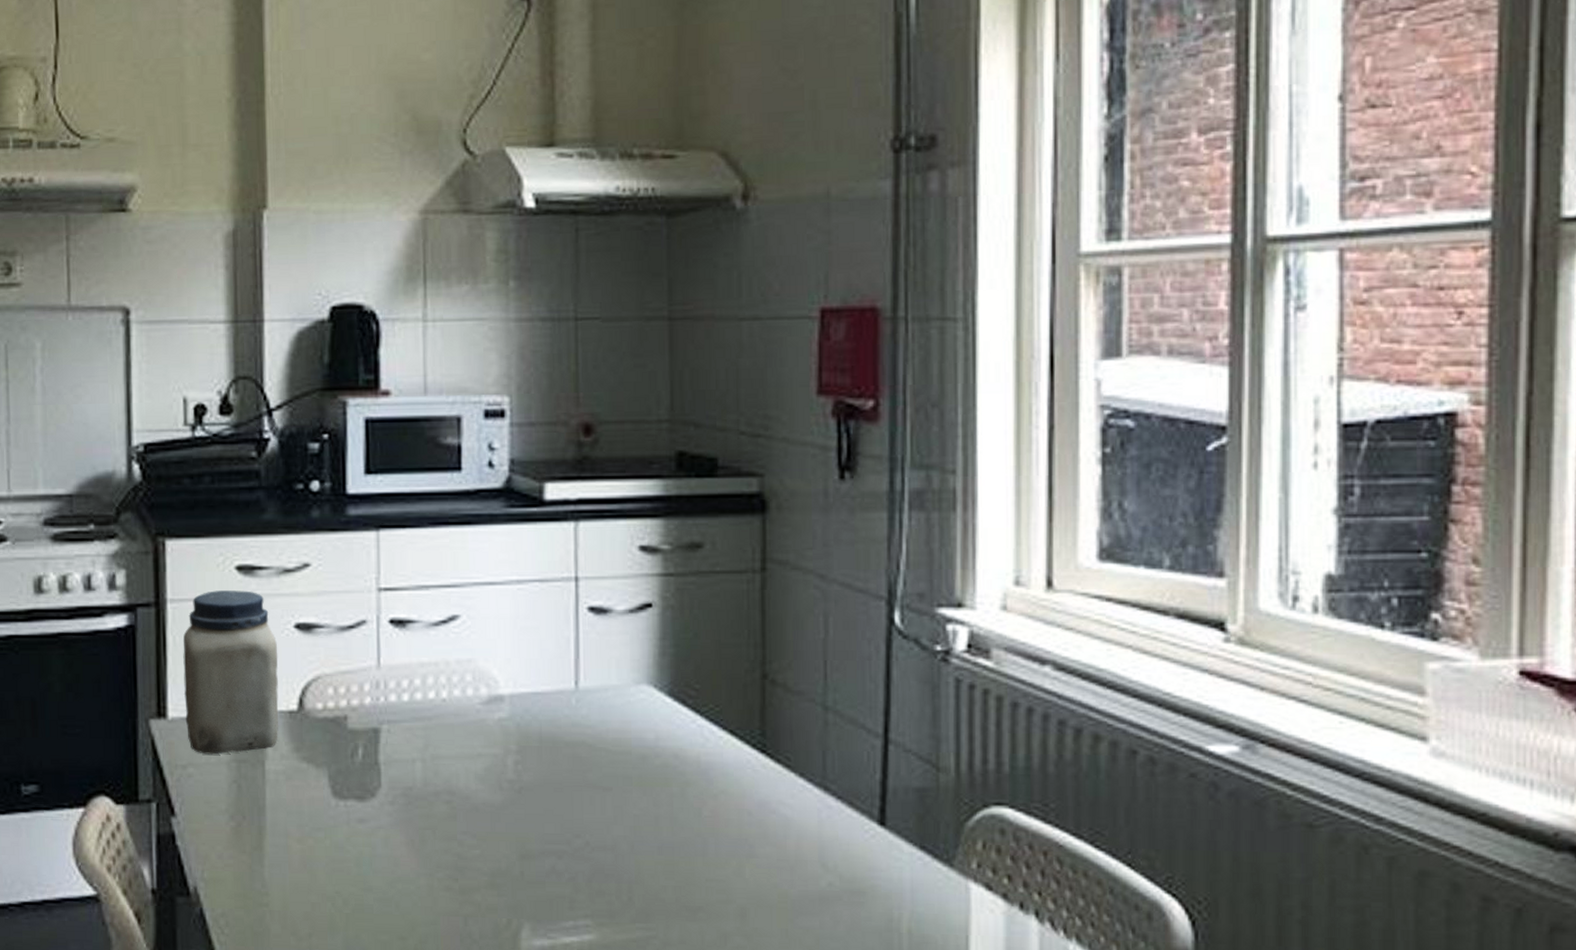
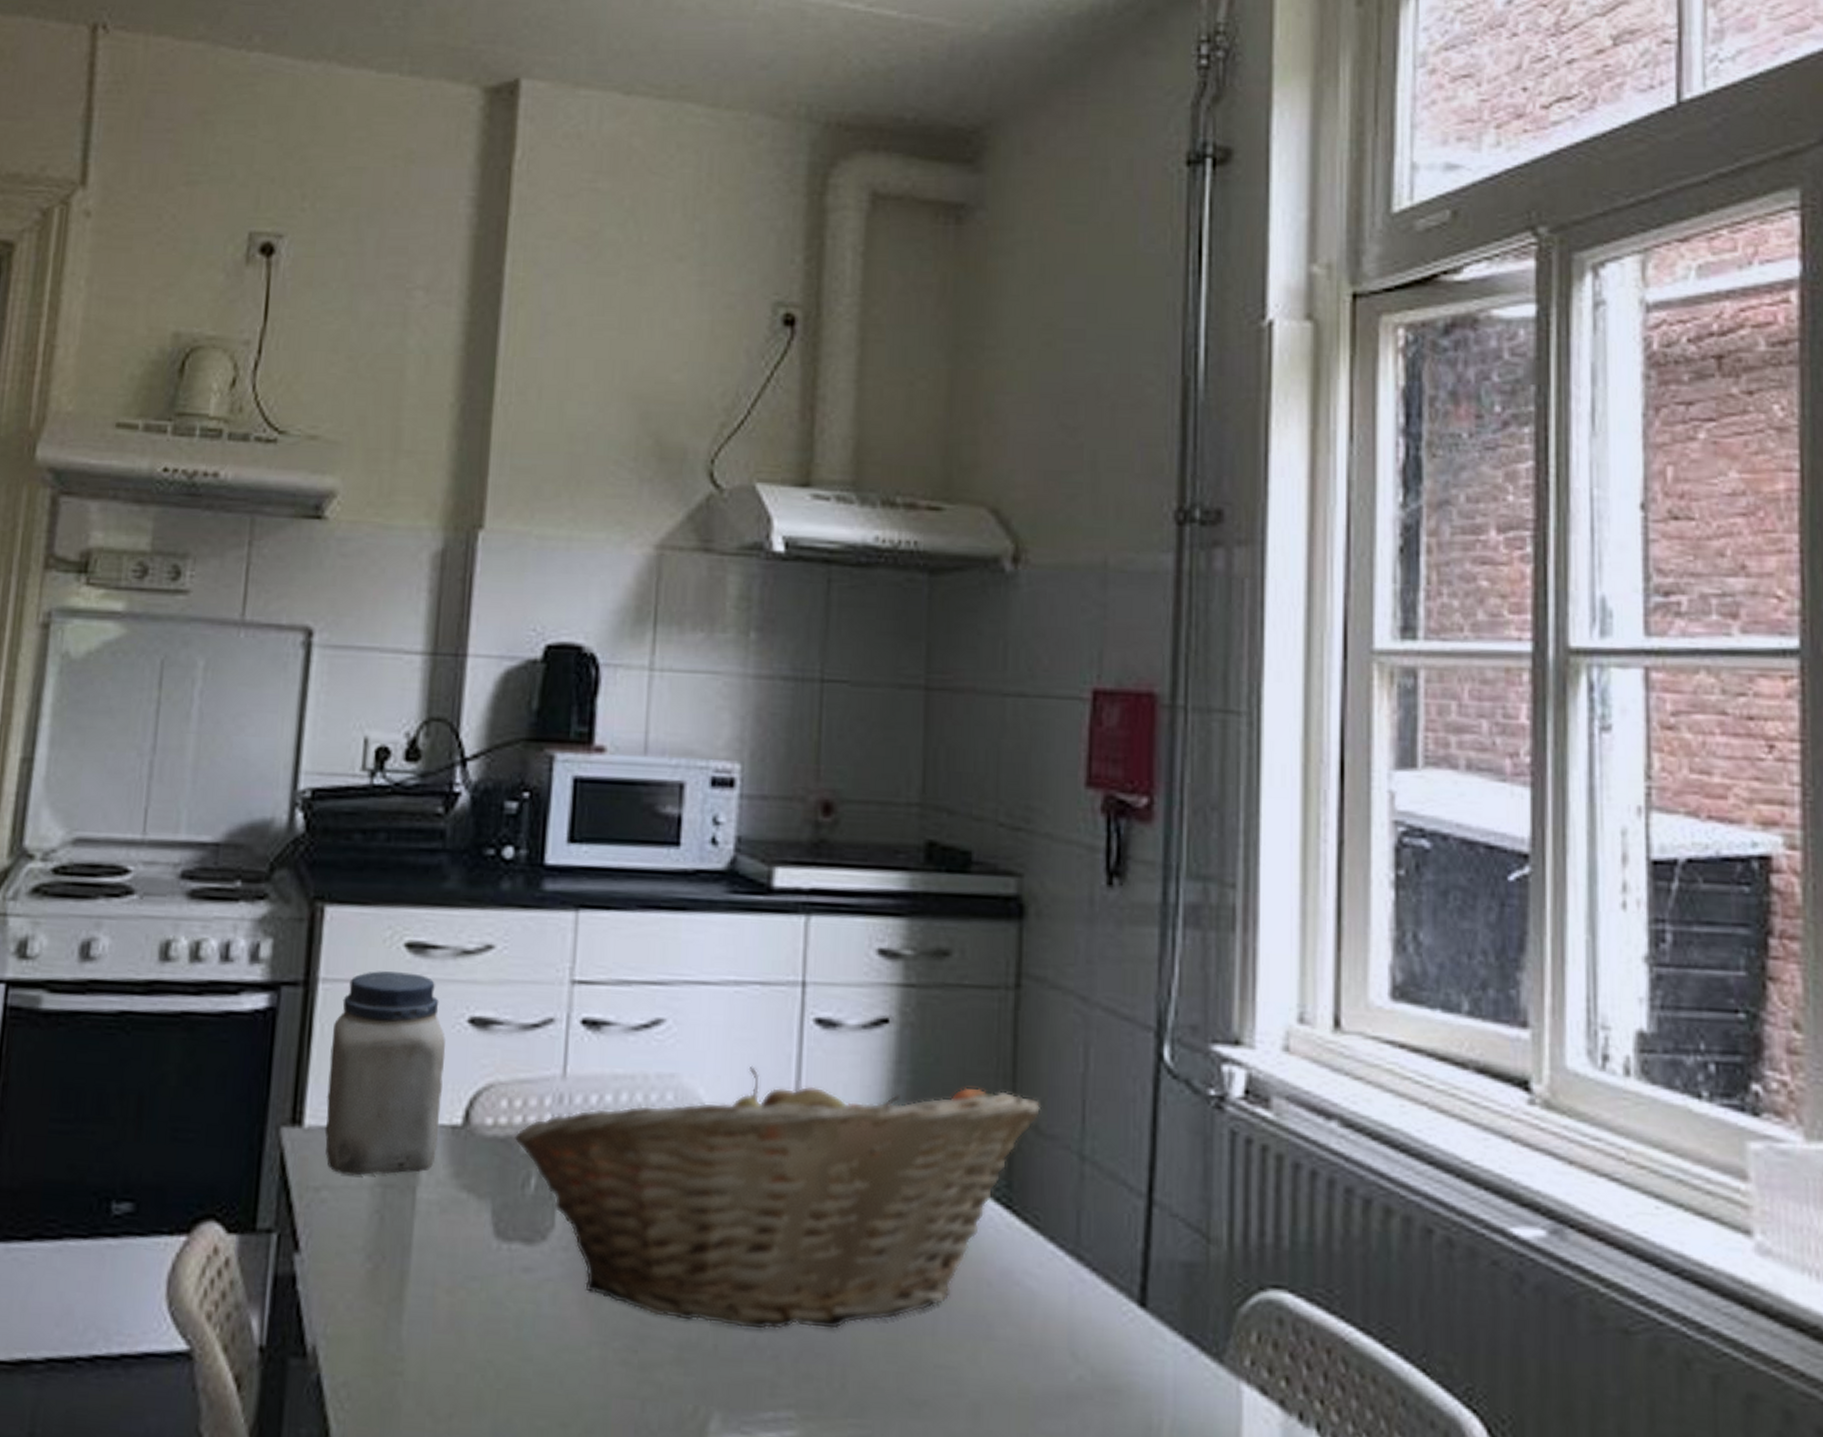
fruit basket: none [341,649,787,858] -> present [513,1065,1040,1329]

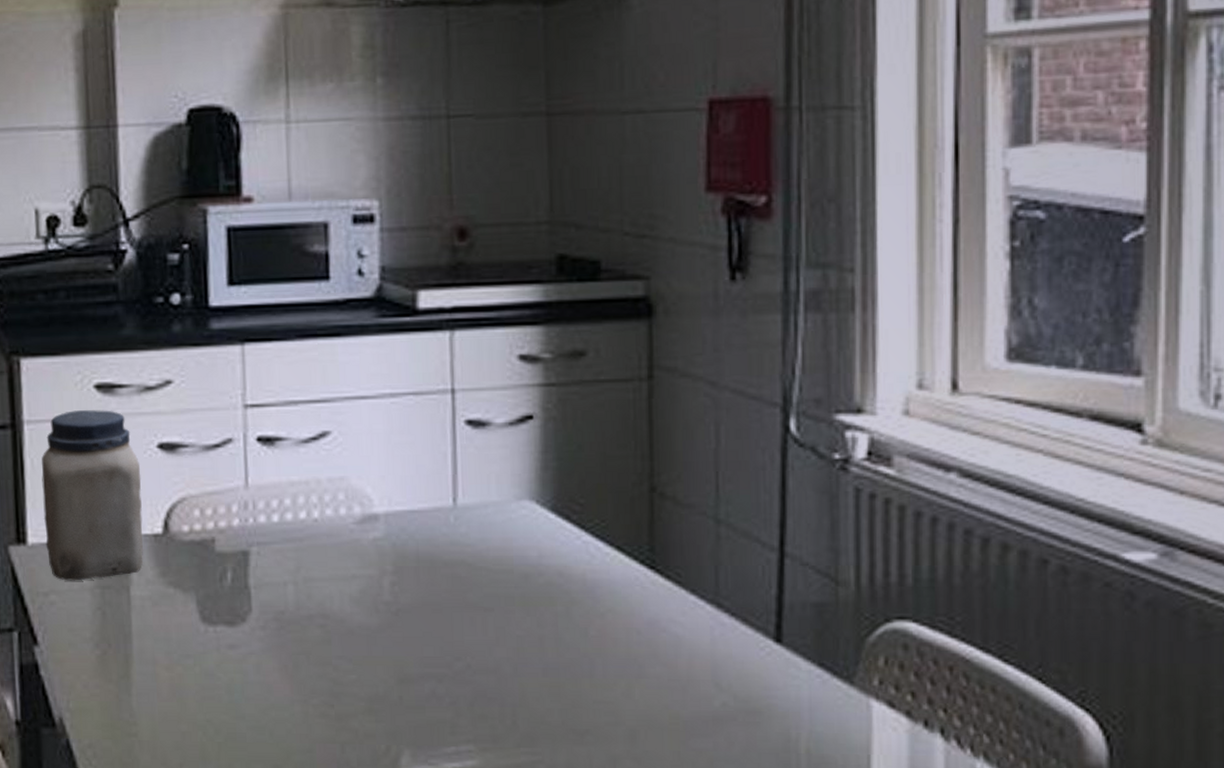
fruit basket: present [513,1065,1040,1329] -> none [208,465,677,681]

